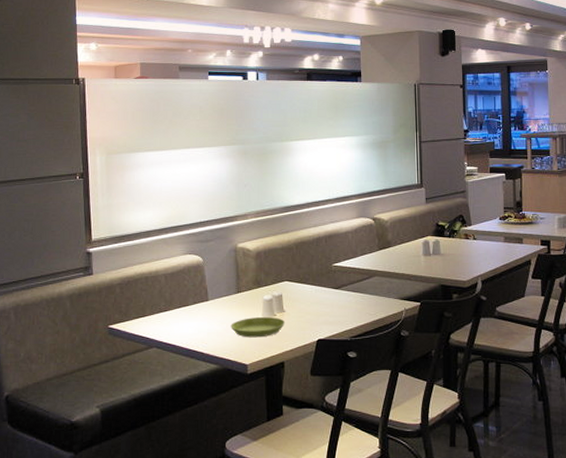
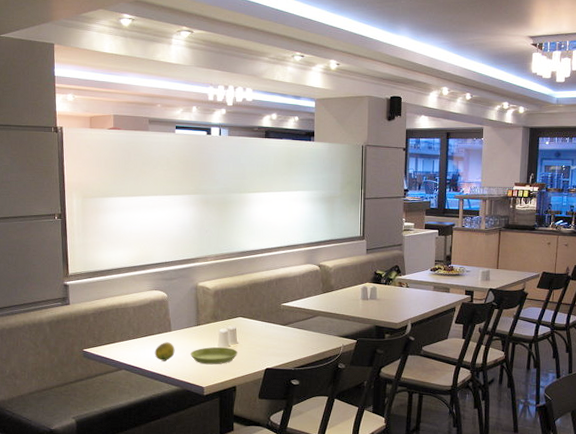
fruit: none [190,313,213,336] -> present [154,342,175,361]

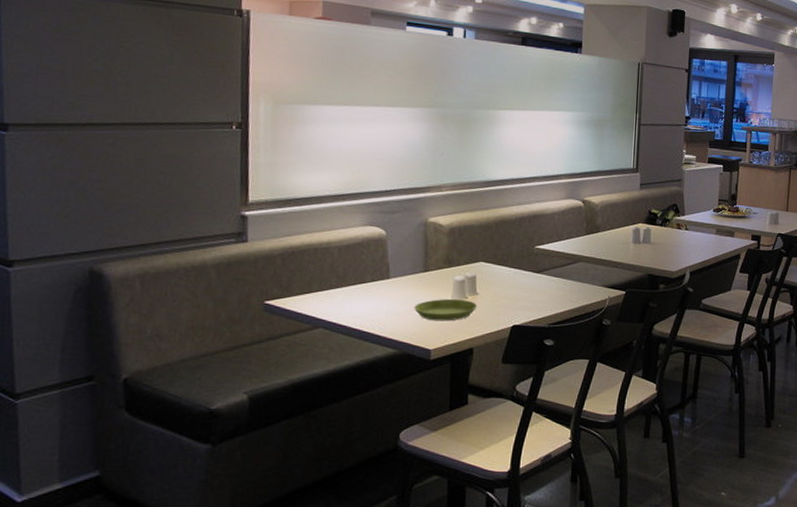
fruit: present [154,342,175,361] -> none [365,292,394,317]

